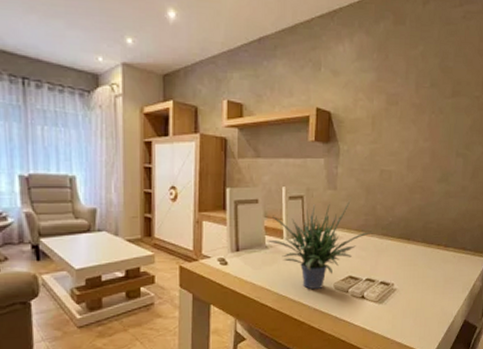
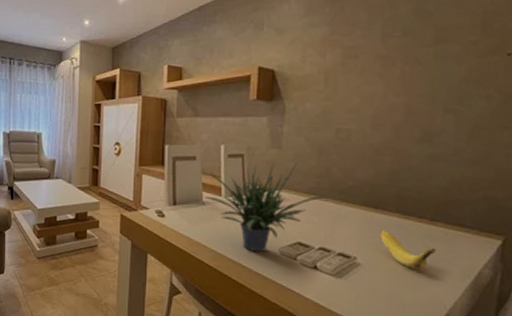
banana: none [411,259,448,288] -> present [380,231,436,269]

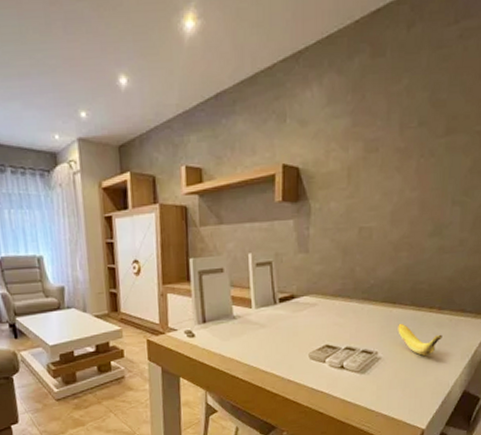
potted plant: present [204,157,329,253] -> none [234,260,353,361]

